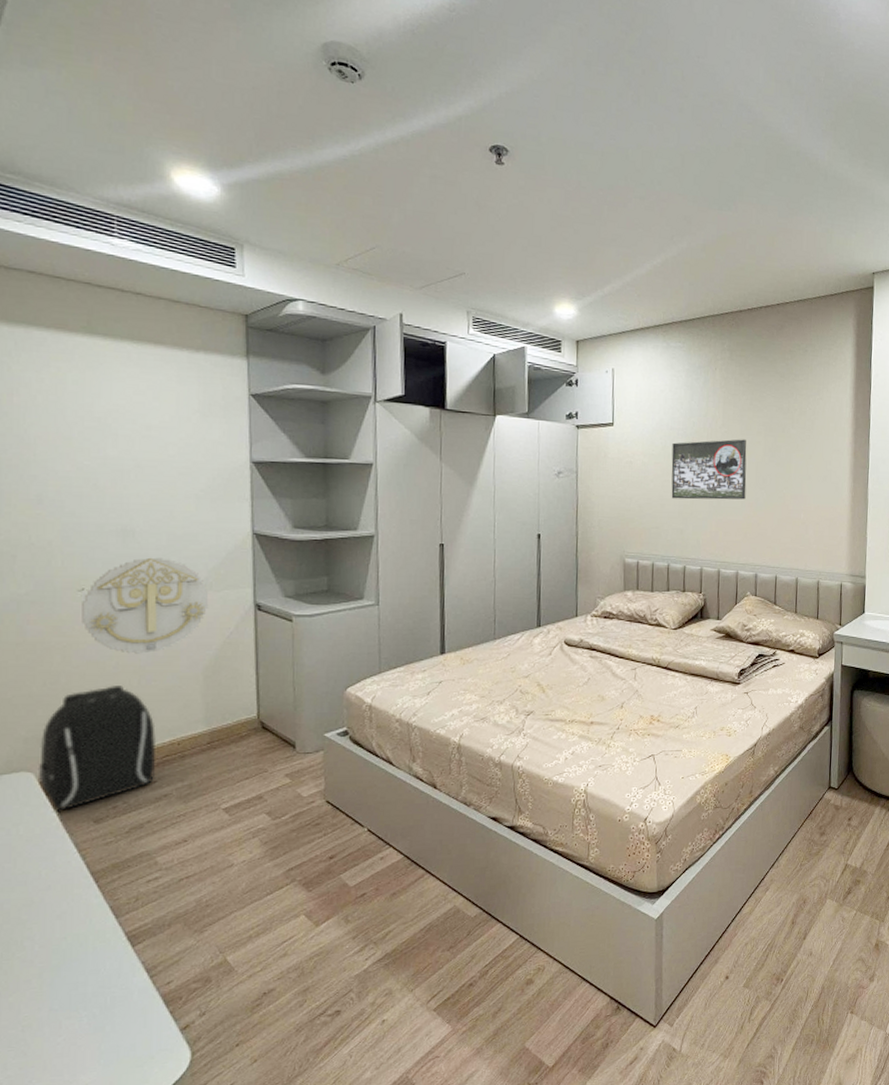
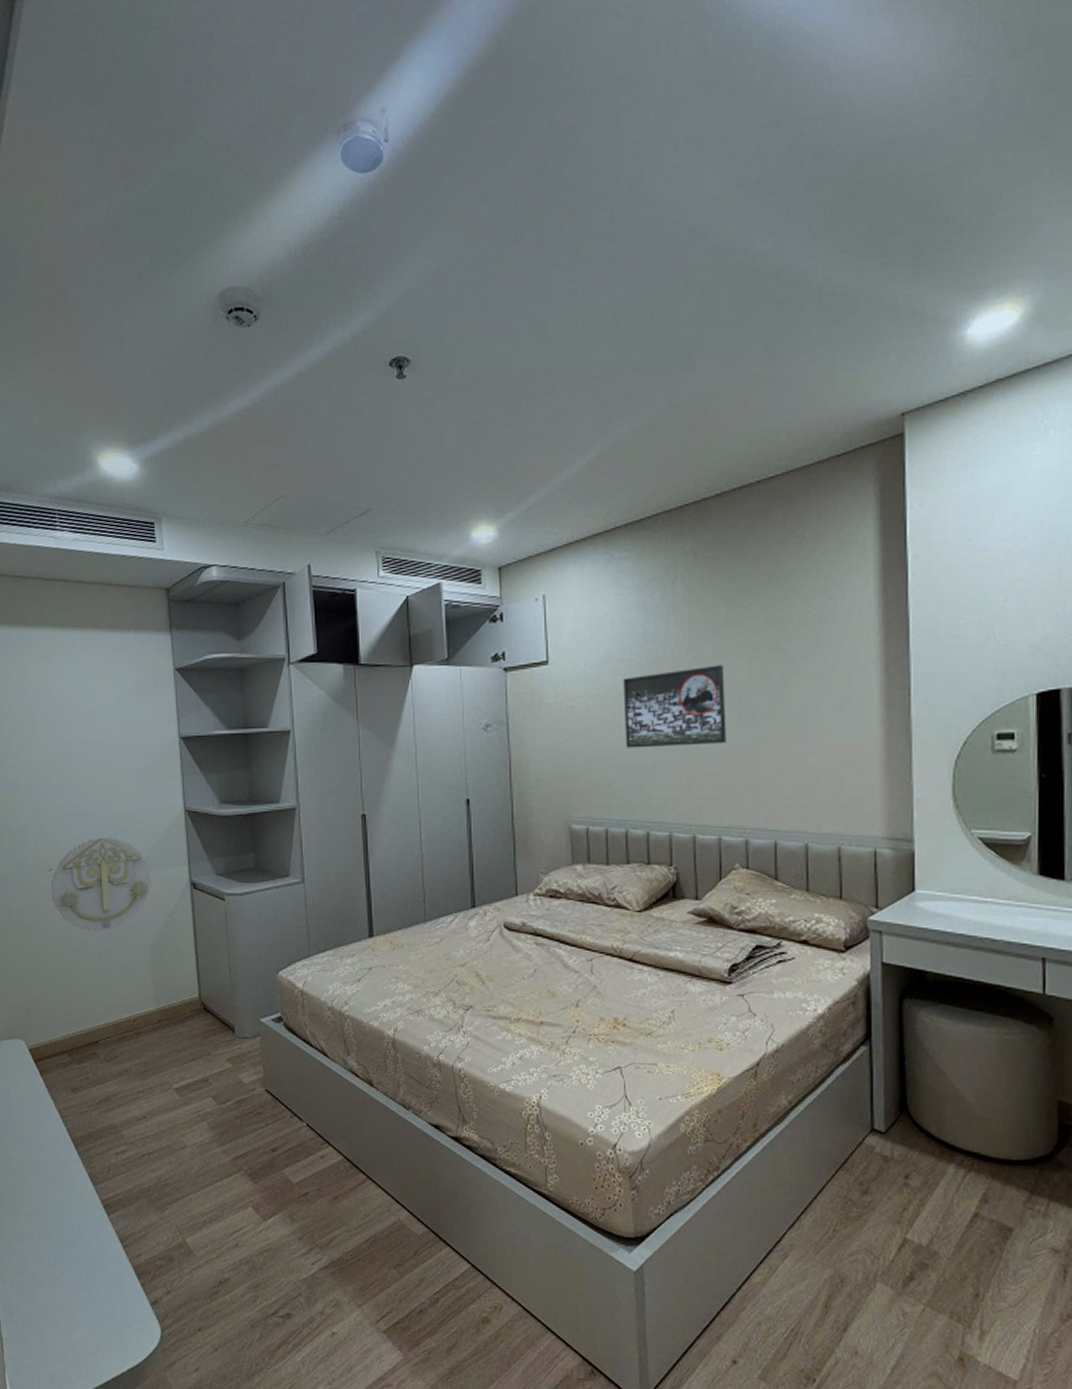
backpack: present [37,686,157,813] -> none [27,961,117,1079]

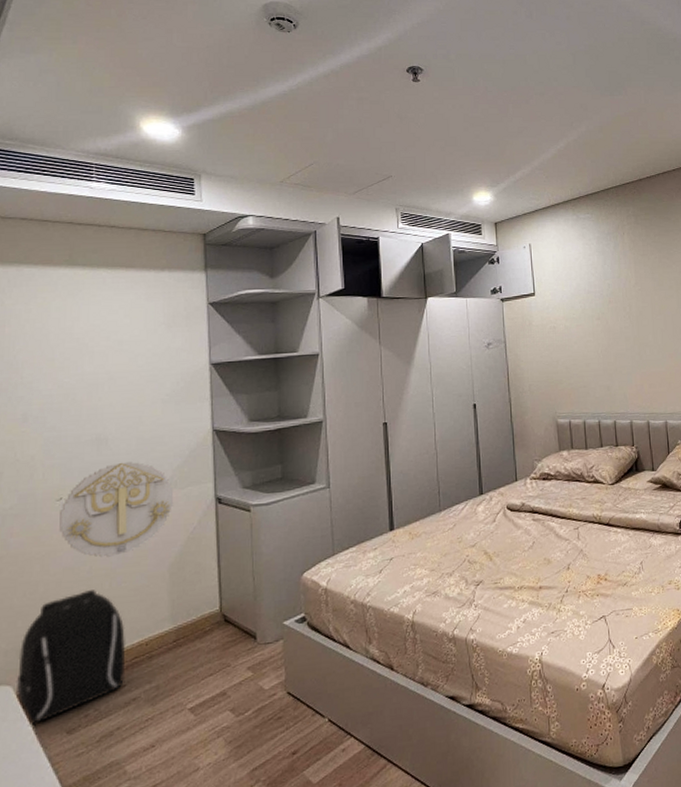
backpack: none [27,961,117,1079] -> present [16,590,126,726]
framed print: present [623,665,726,748] -> none [591,294,666,358]

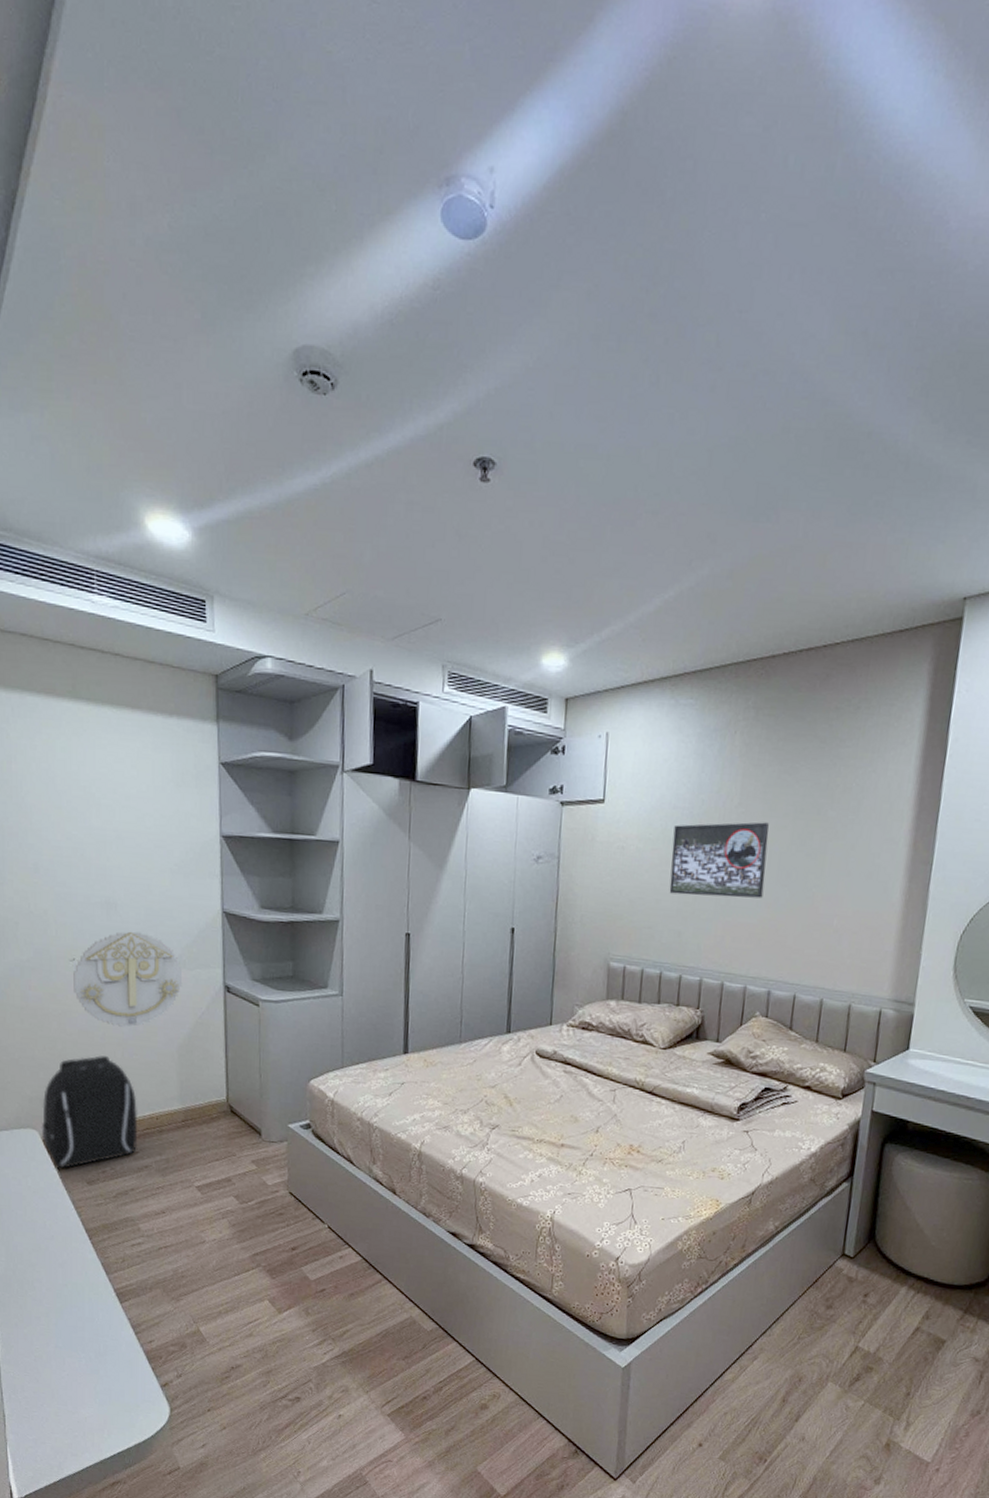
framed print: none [591,294,666,358] -> present [669,822,769,899]

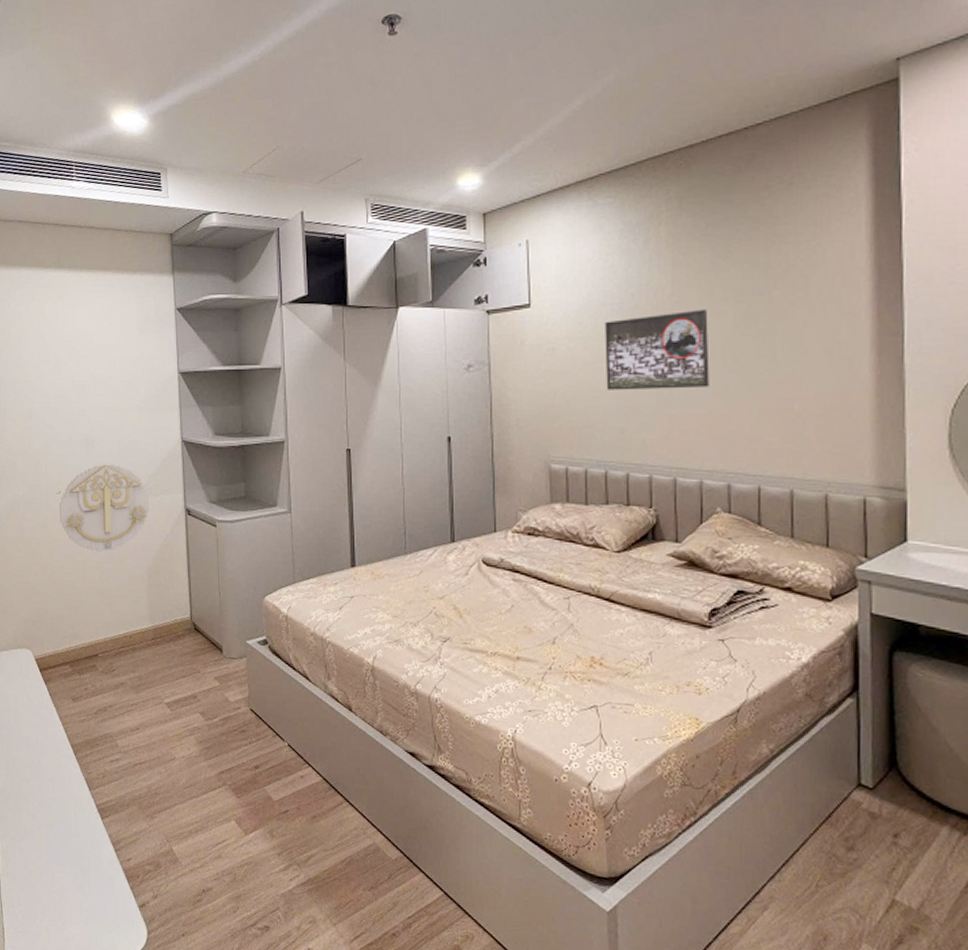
backpack: present [41,1055,138,1170] -> none [34,579,115,687]

